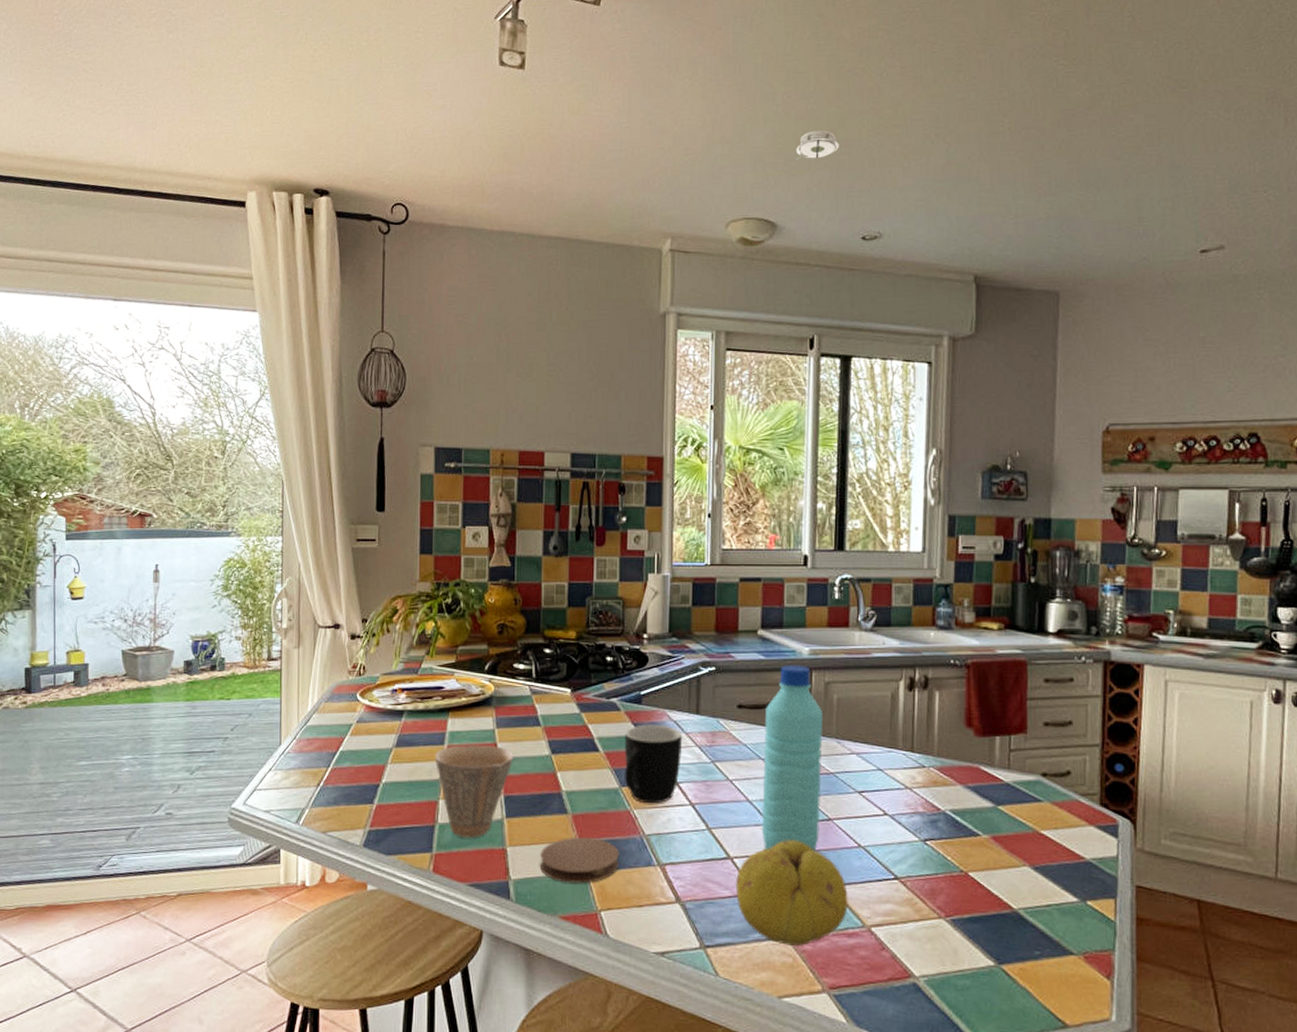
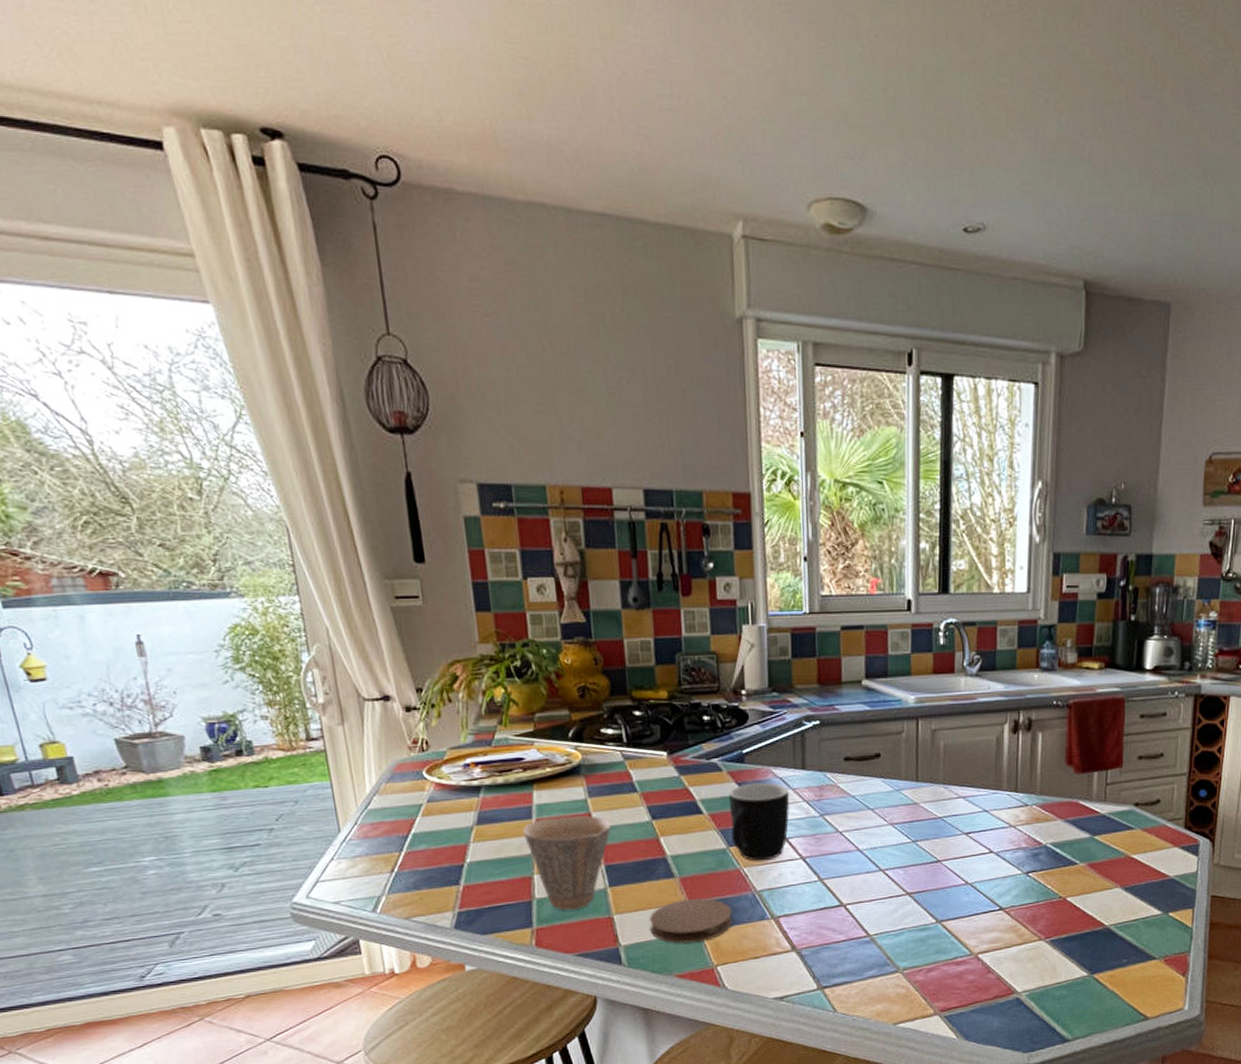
fruit: present [735,840,848,946] -> none [849,883,957,978]
water bottle: present [762,665,823,851] -> none [872,714,930,894]
smoke detector: present [794,130,839,161] -> none [884,84,936,125]

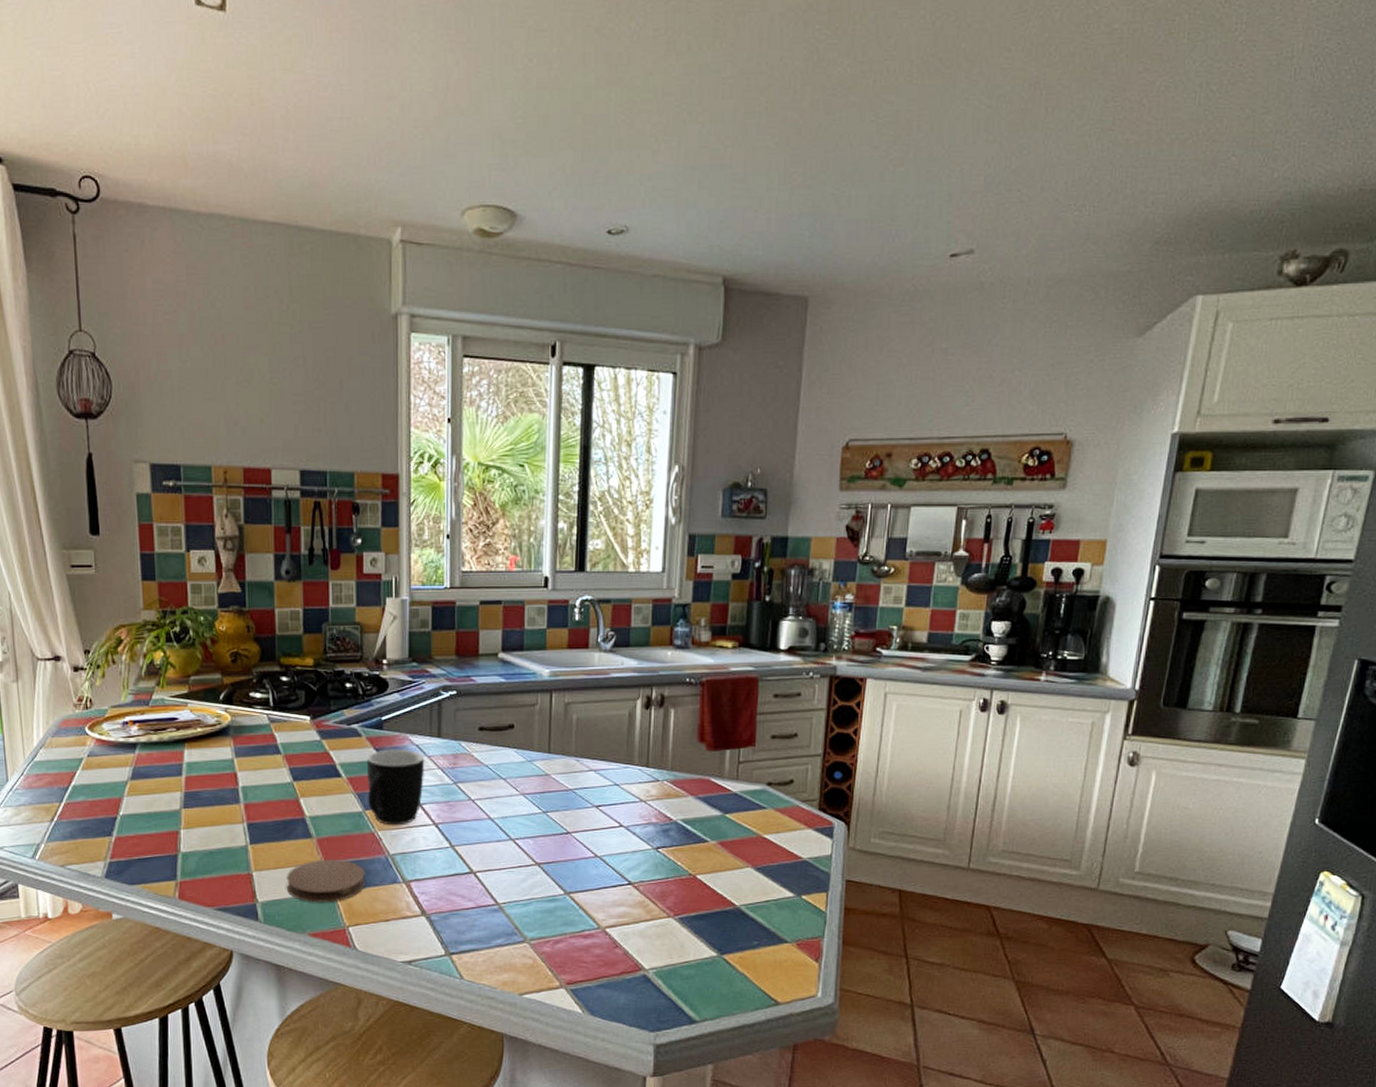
cup: present [522,816,611,911] -> none [172,775,254,866]

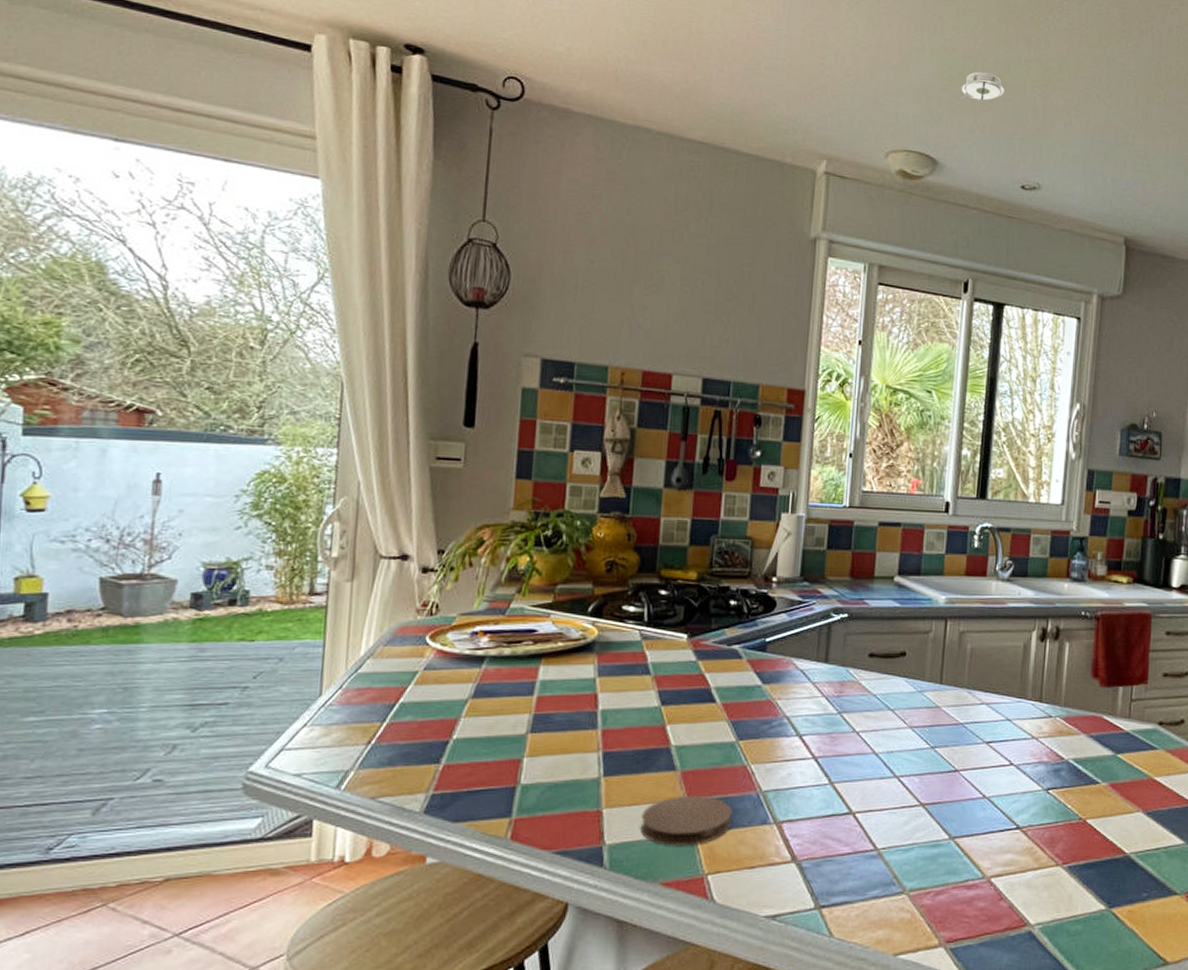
mug: present [367,749,425,825] -> none [743,673,809,758]
smoke detector: none [535,102,584,139] -> present [959,71,1004,101]

